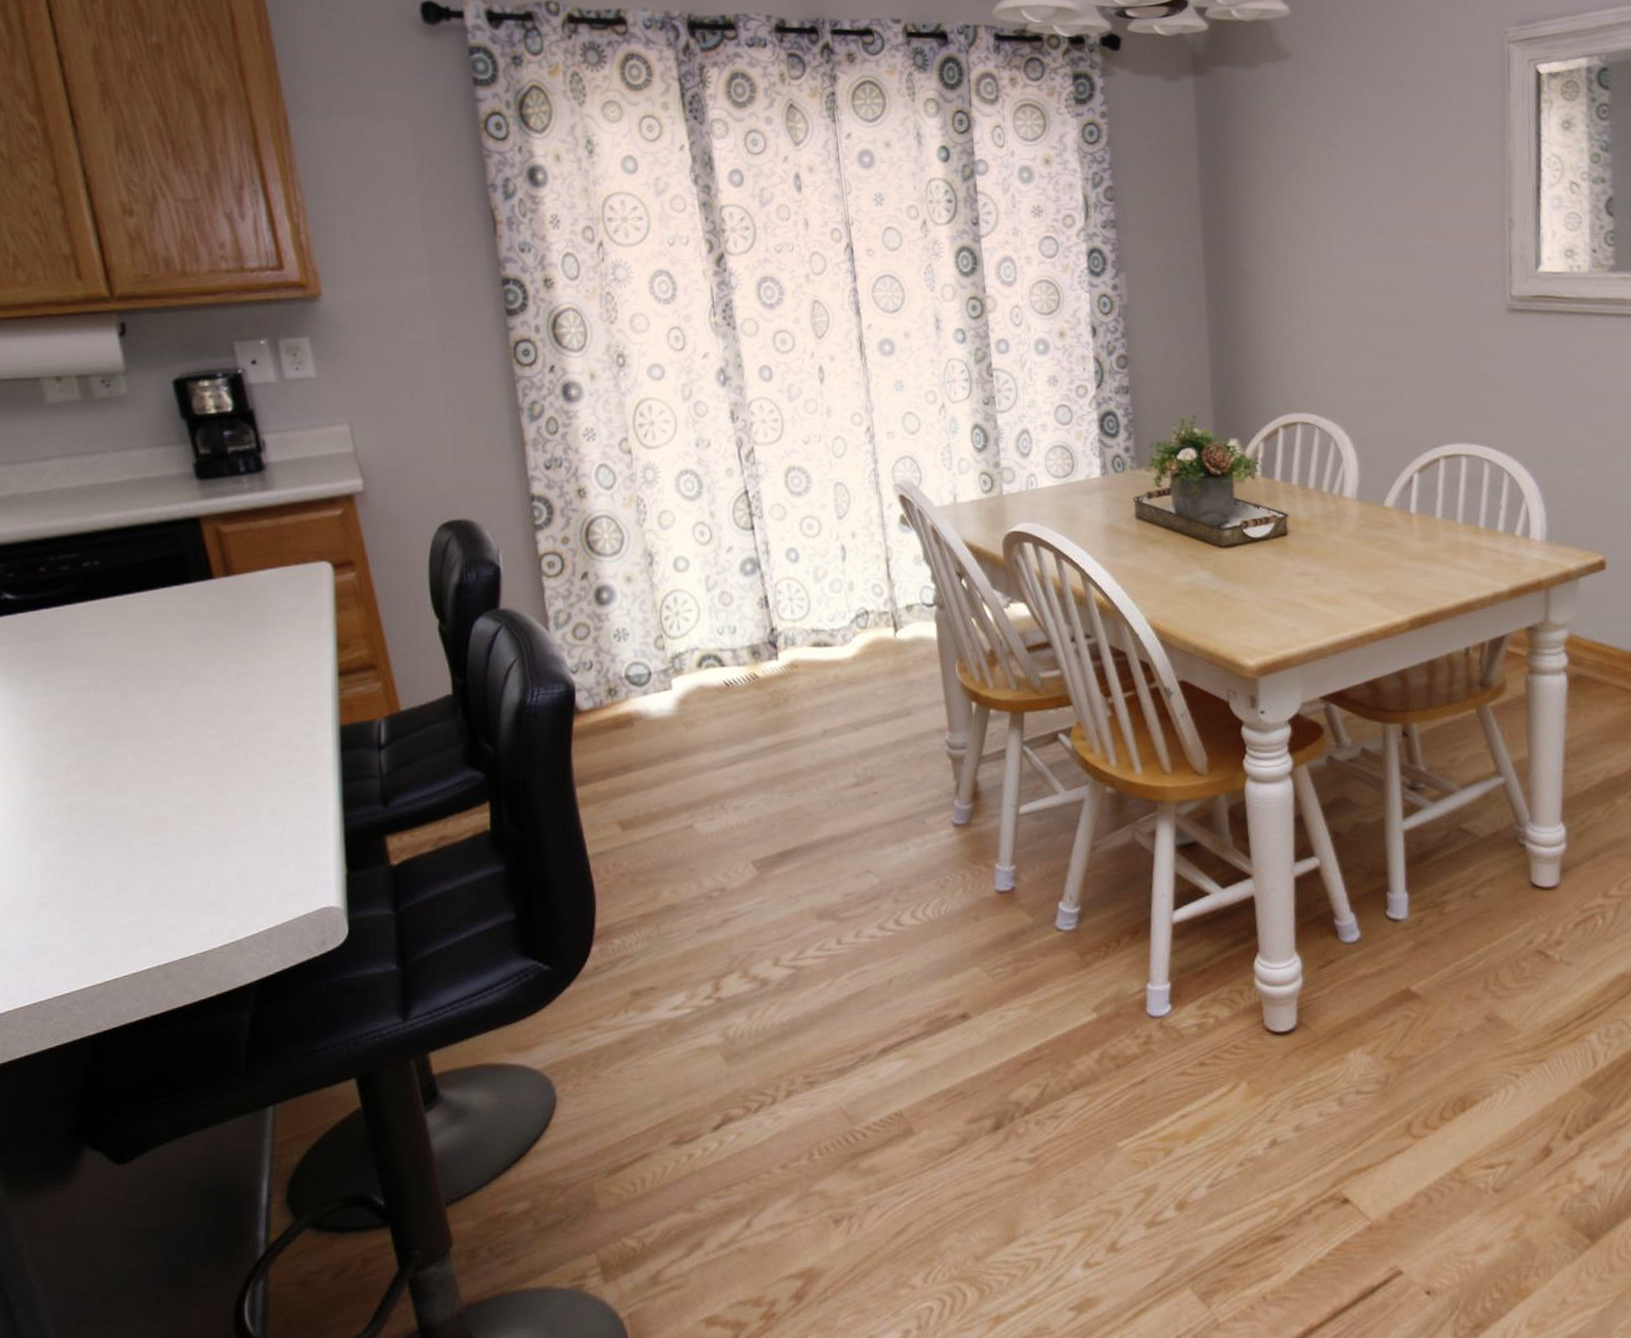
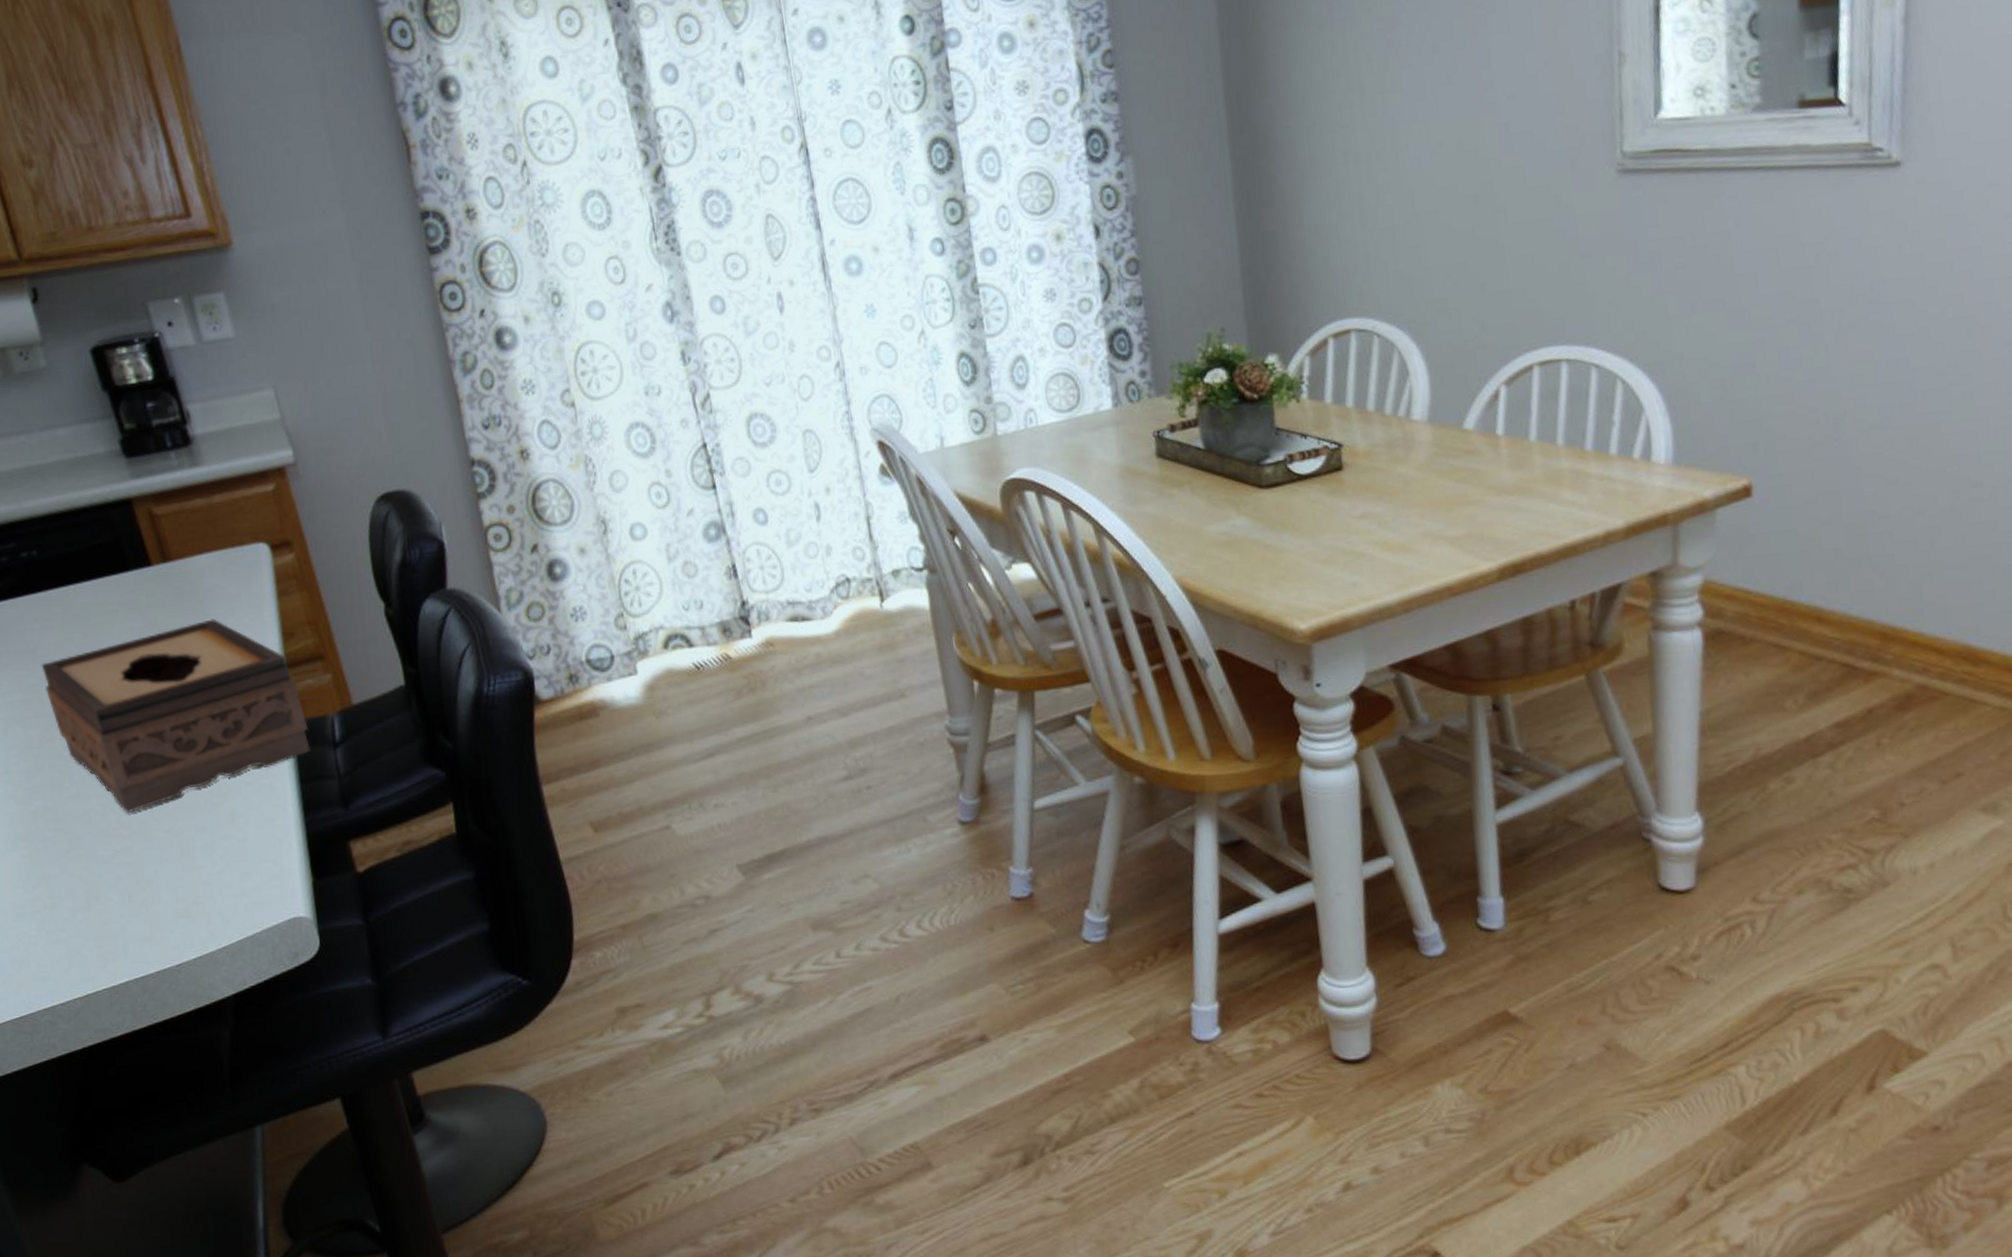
tissue box: none [92,629,355,809] -> present [41,618,310,814]

